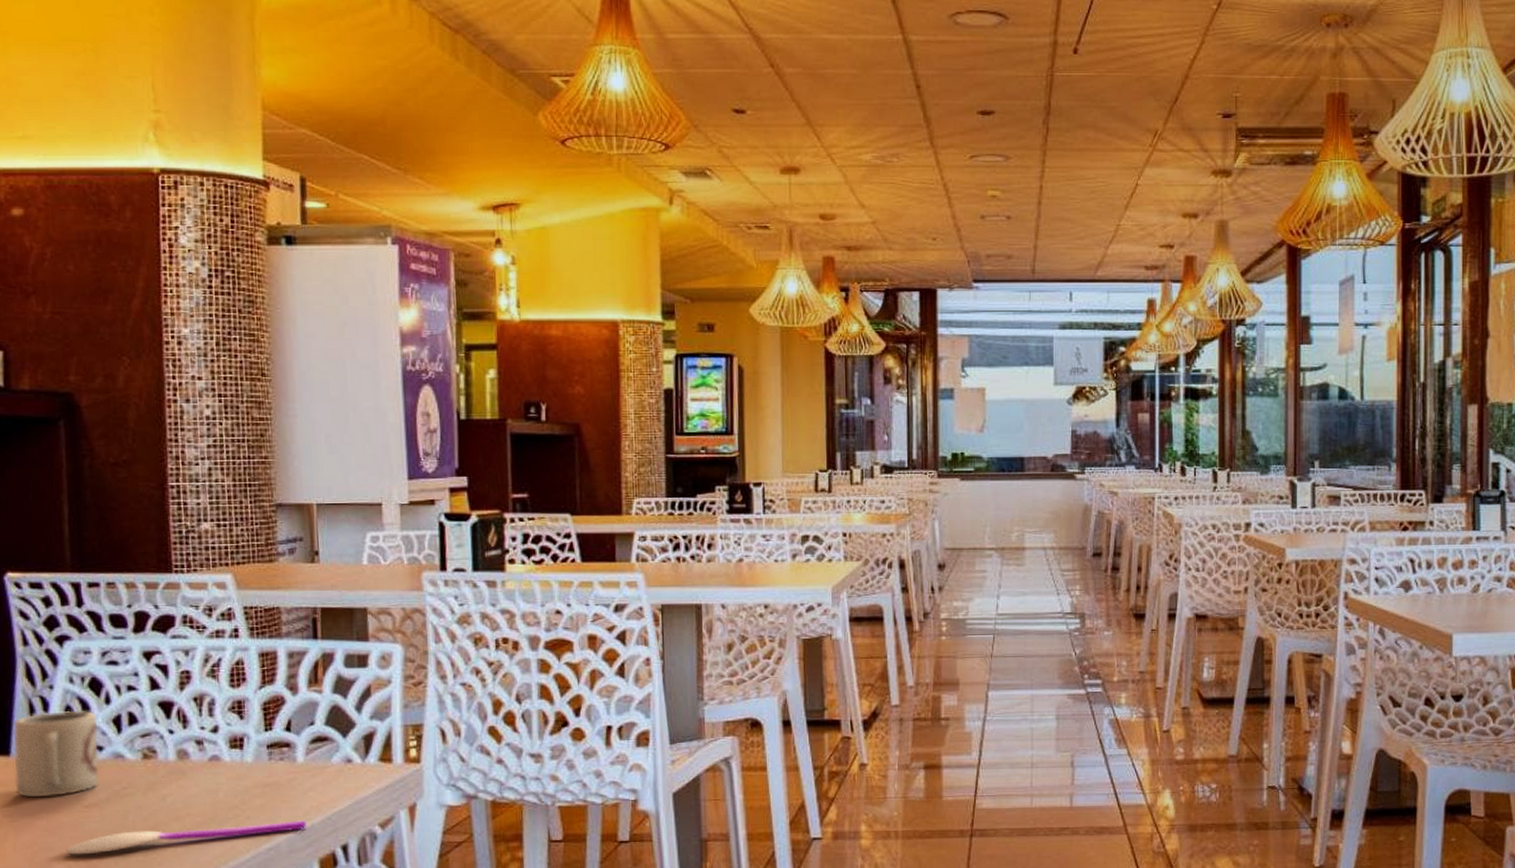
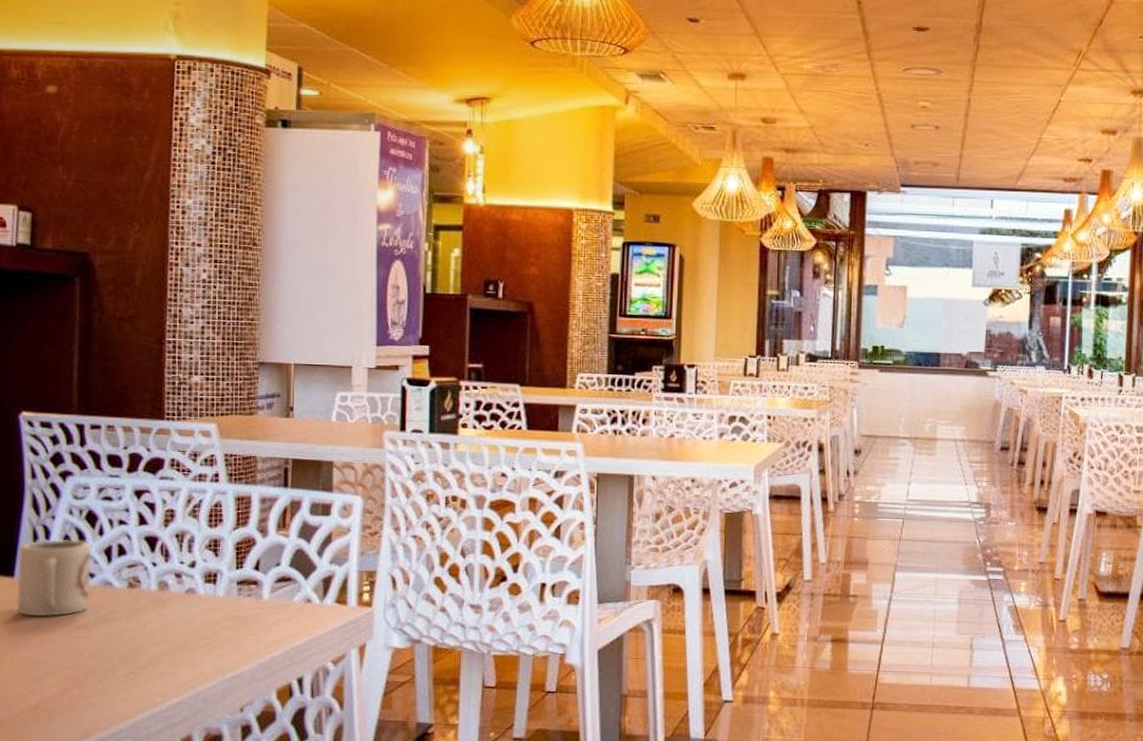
spoon: present [66,820,306,855] -> none [57,652,267,672]

